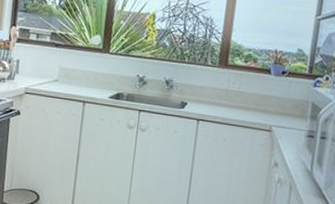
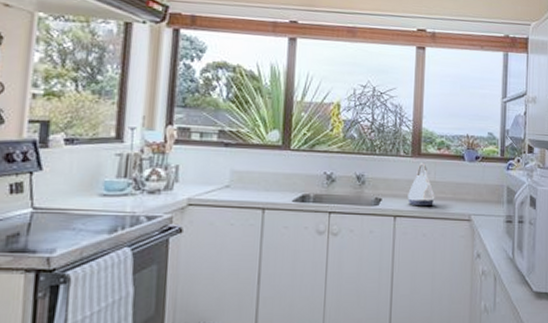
kettle: none [211,72,238,114] -> present [407,162,435,207]

